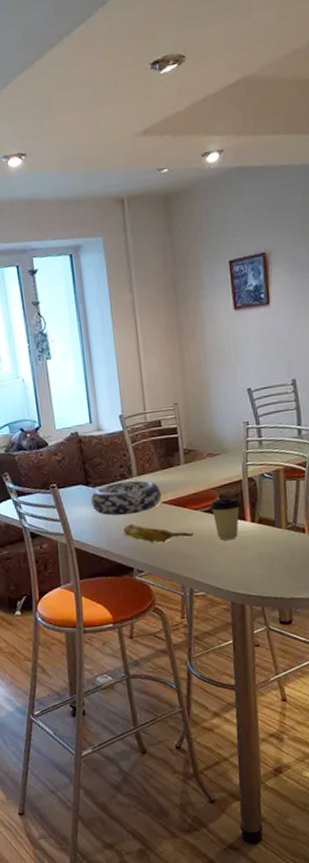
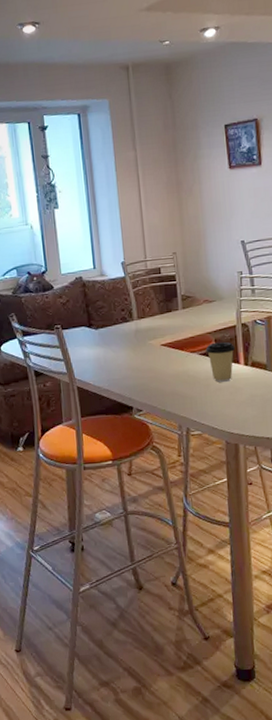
decorative bowl: present [90,480,162,516] -> none [93,323,160,357]
banana: present [123,524,193,543] -> none [124,364,190,383]

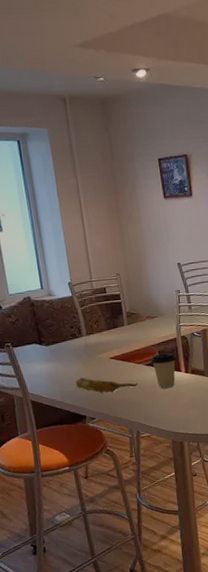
banana: none [124,364,190,383] -> present [76,377,138,393]

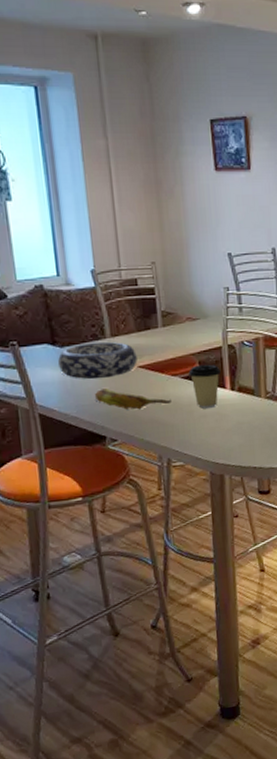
decorative bowl: none [44,339,109,371] -> present [57,341,138,379]

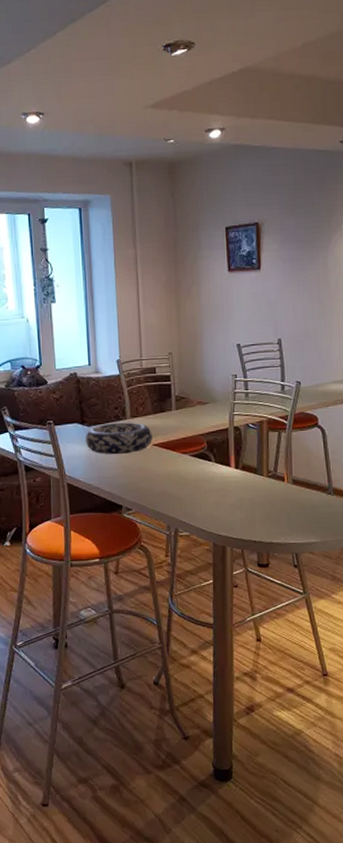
banana: present [95,388,171,410] -> none [115,463,181,483]
coffee cup: present [188,364,222,409] -> none [197,444,227,485]

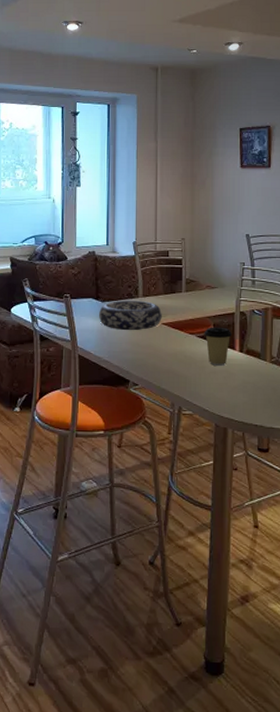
coffee cup: none [197,444,227,485] -> present [204,327,233,367]

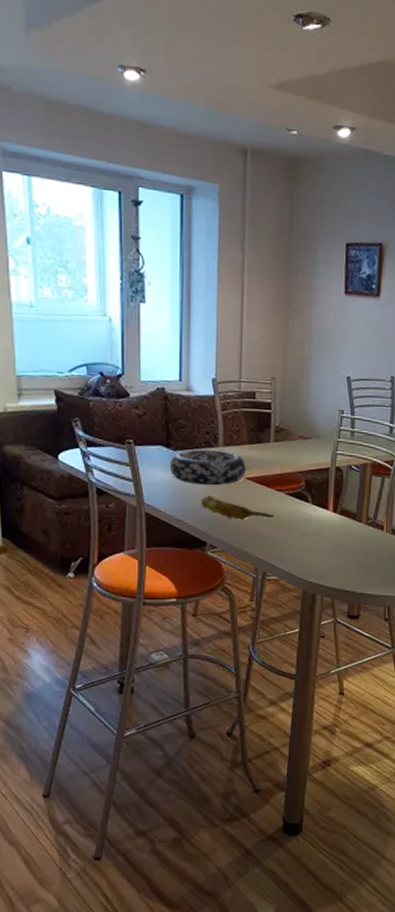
banana: none [125,339,187,361] -> present [201,496,274,520]
coffee cup: present [204,327,233,367] -> none [294,483,326,528]

